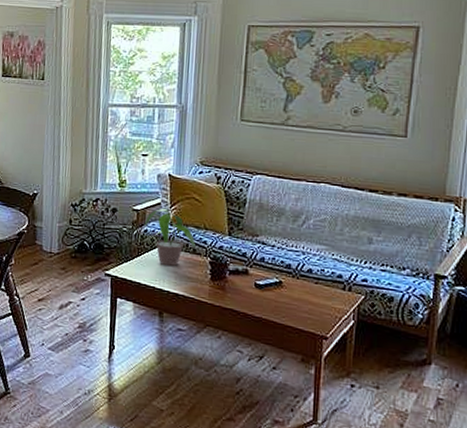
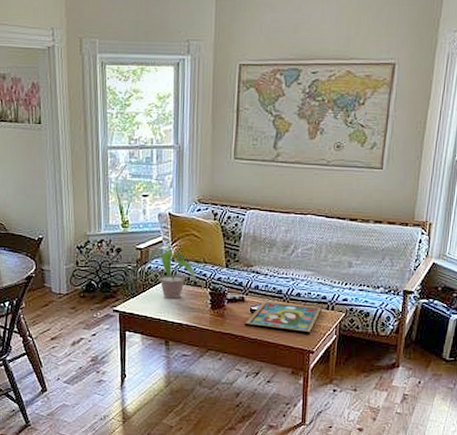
framed painting: none [248,275,338,317] -> present [245,301,323,334]

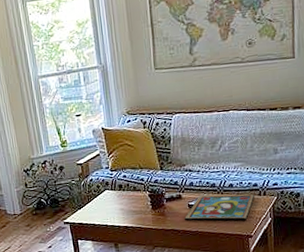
potted plant: present [147,245,196,299] -> none [88,157,135,206]

